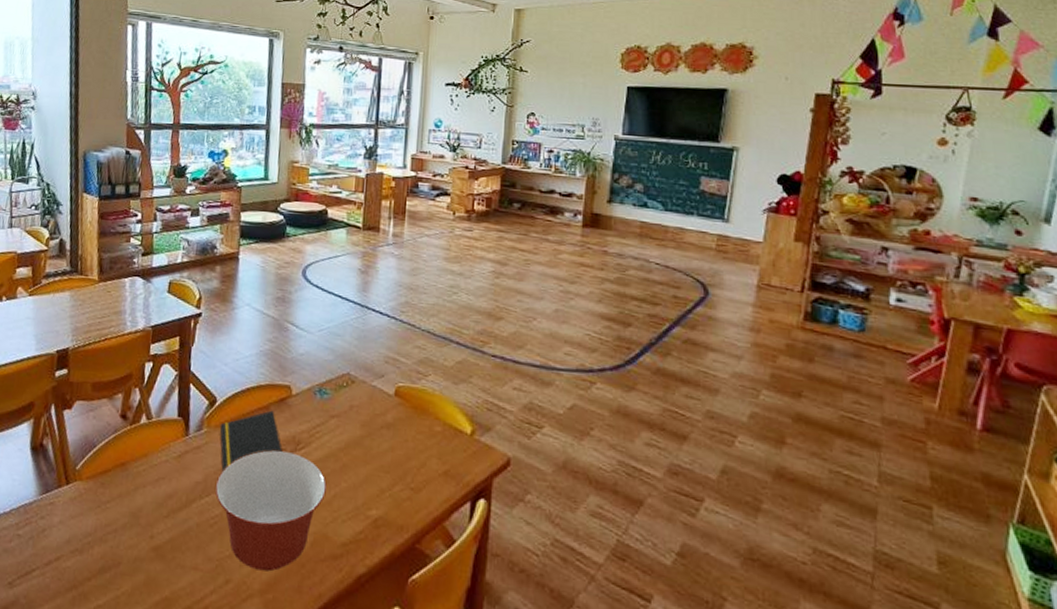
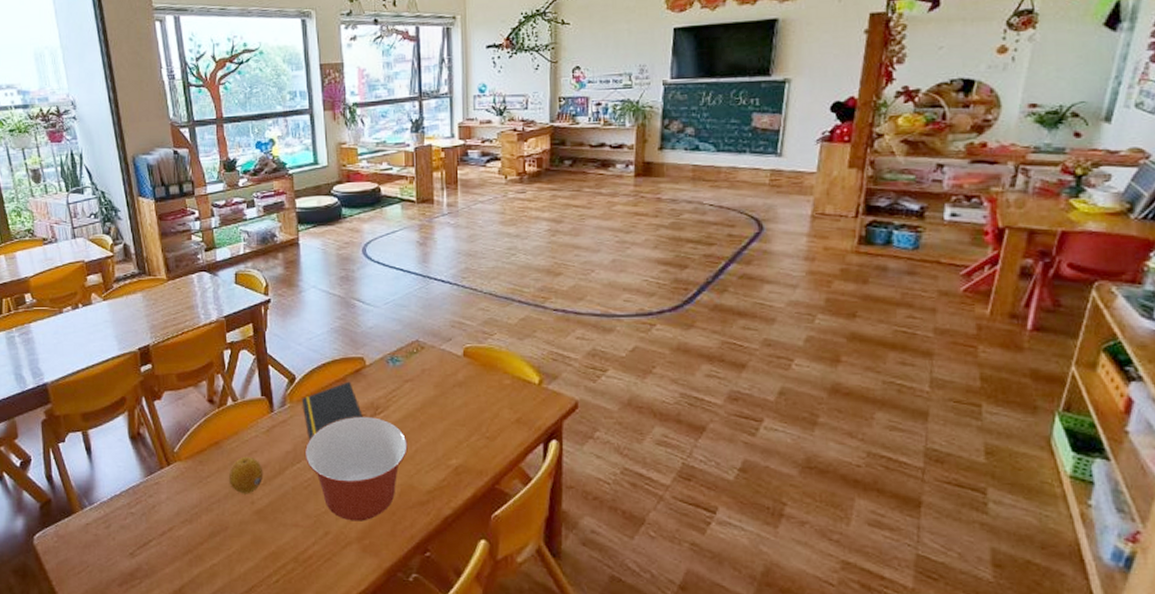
fruit: none [129,482,169,527] -> present [228,456,264,494]

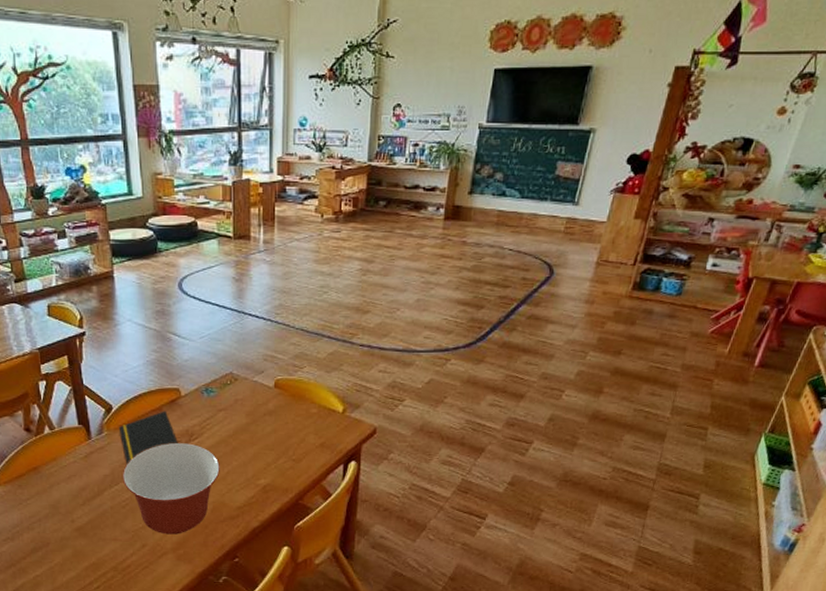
fruit: present [228,456,264,494] -> none [48,480,83,514]

